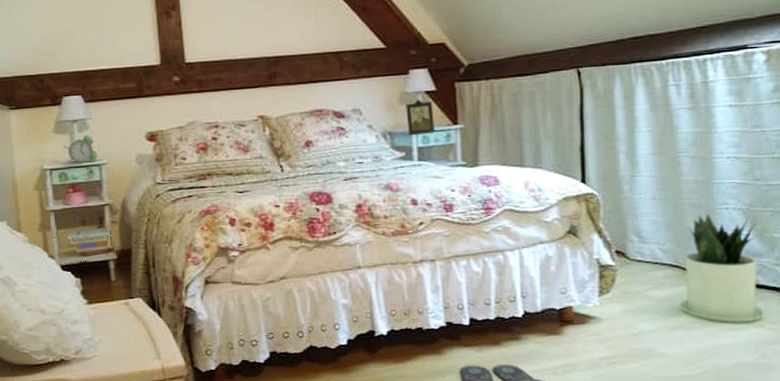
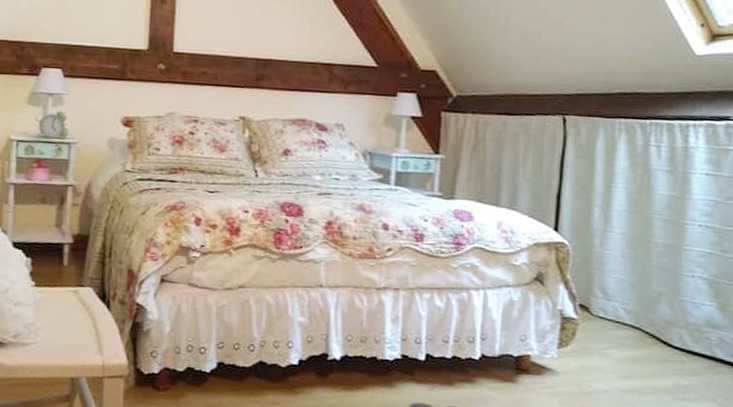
books: present [67,228,115,256] -> none [24,207,72,237]
photo frame: present [406,99,434,135] -> none [388,123,417,159]
planter: present [679,213,765,323] -> none [636,279,719,395]

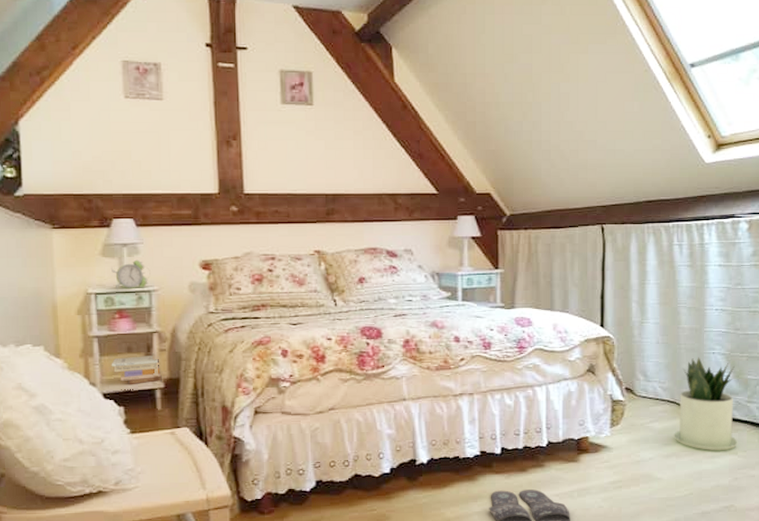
books: none [24,207,72,237] -> present [111,356,162,384]
planter: none [636,279,719,395] -> present [674,357,738,451]

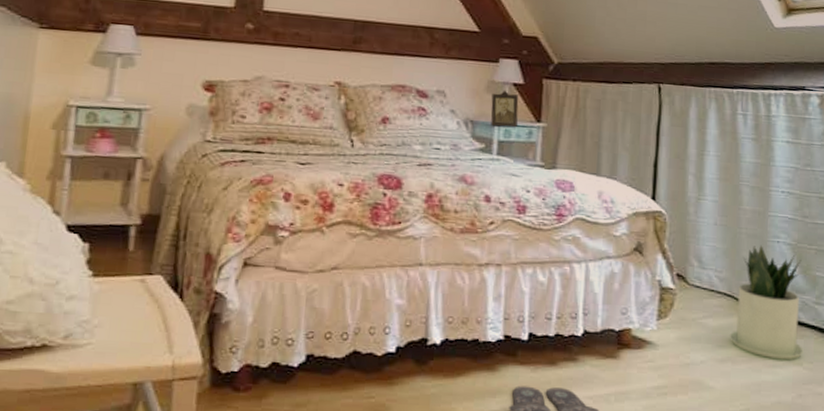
alarm clock: present [111,259,150,291] -> none [99,72,145,106]
books: present [111,356,162,384] -> none [82,183,140,218]
photo frame: none [453,243,478,276] -> present [490,90,519,128]

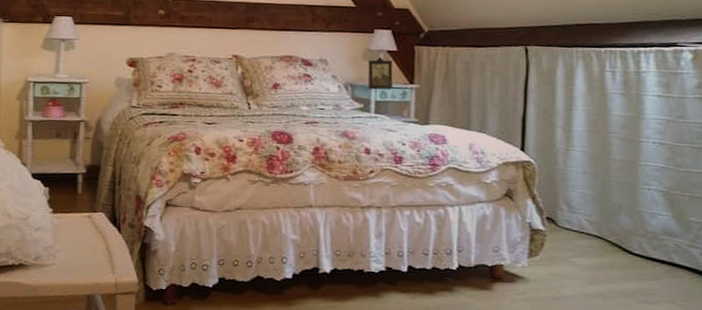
planter: present [730,245,804,360] -> none [600,192,677,298]

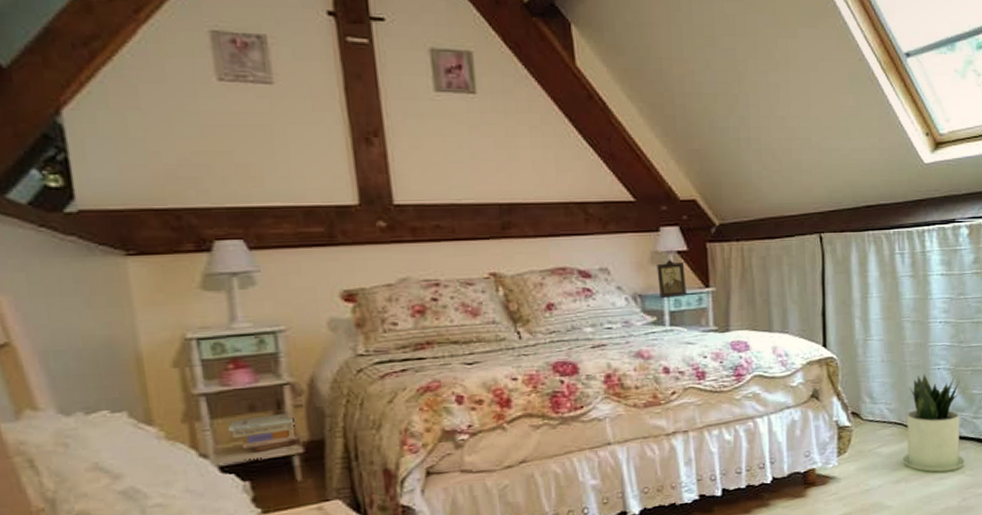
books: none [41,141,85,168] -> present [227,414,300,452]
planter: none [600,192,677,298] -> present [902,374,965,472]

